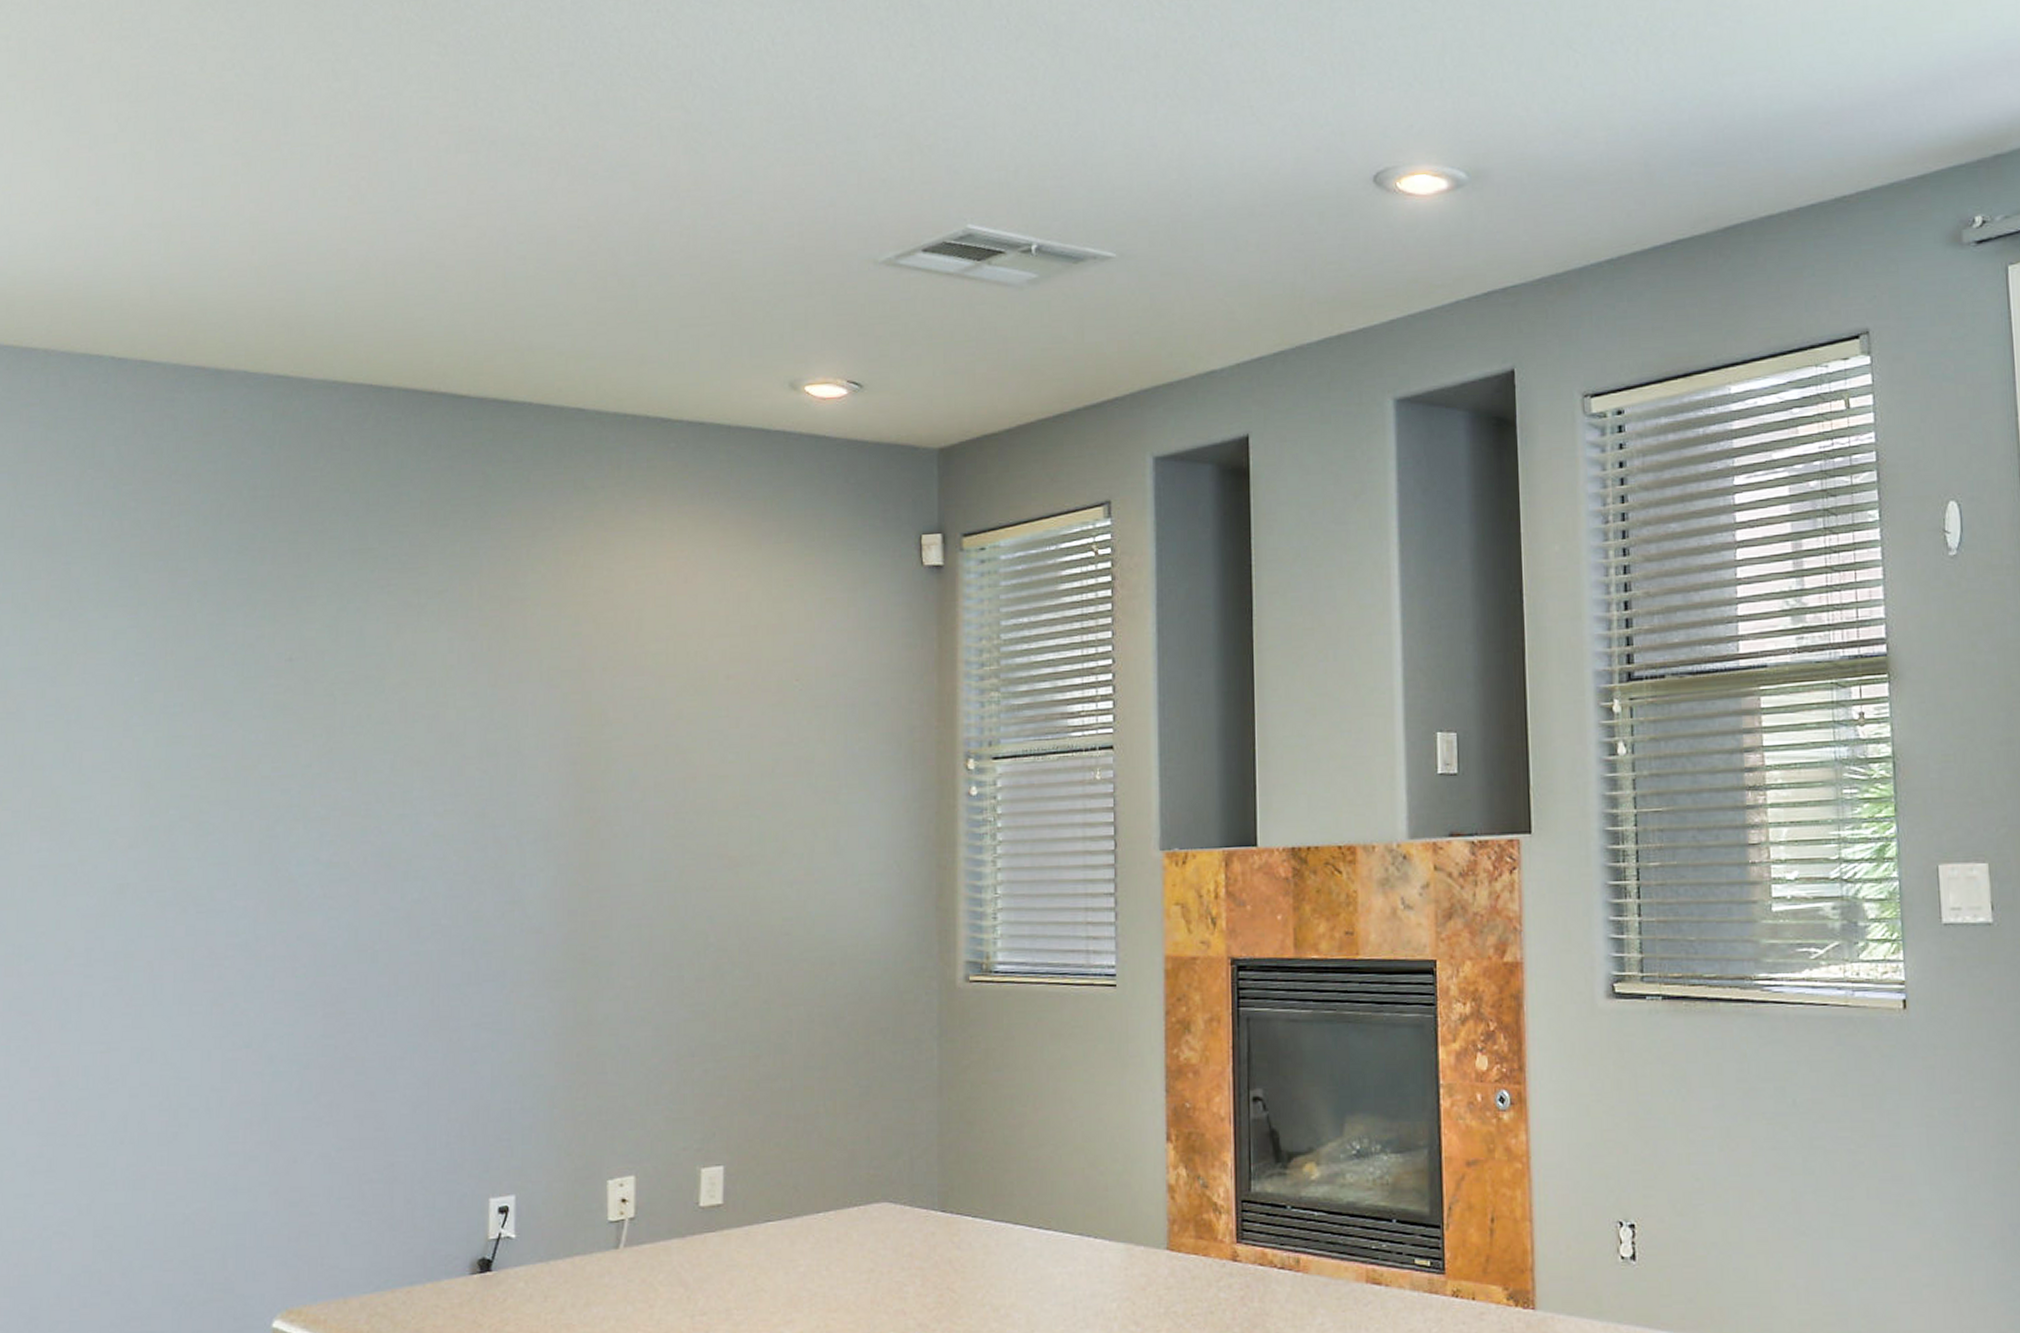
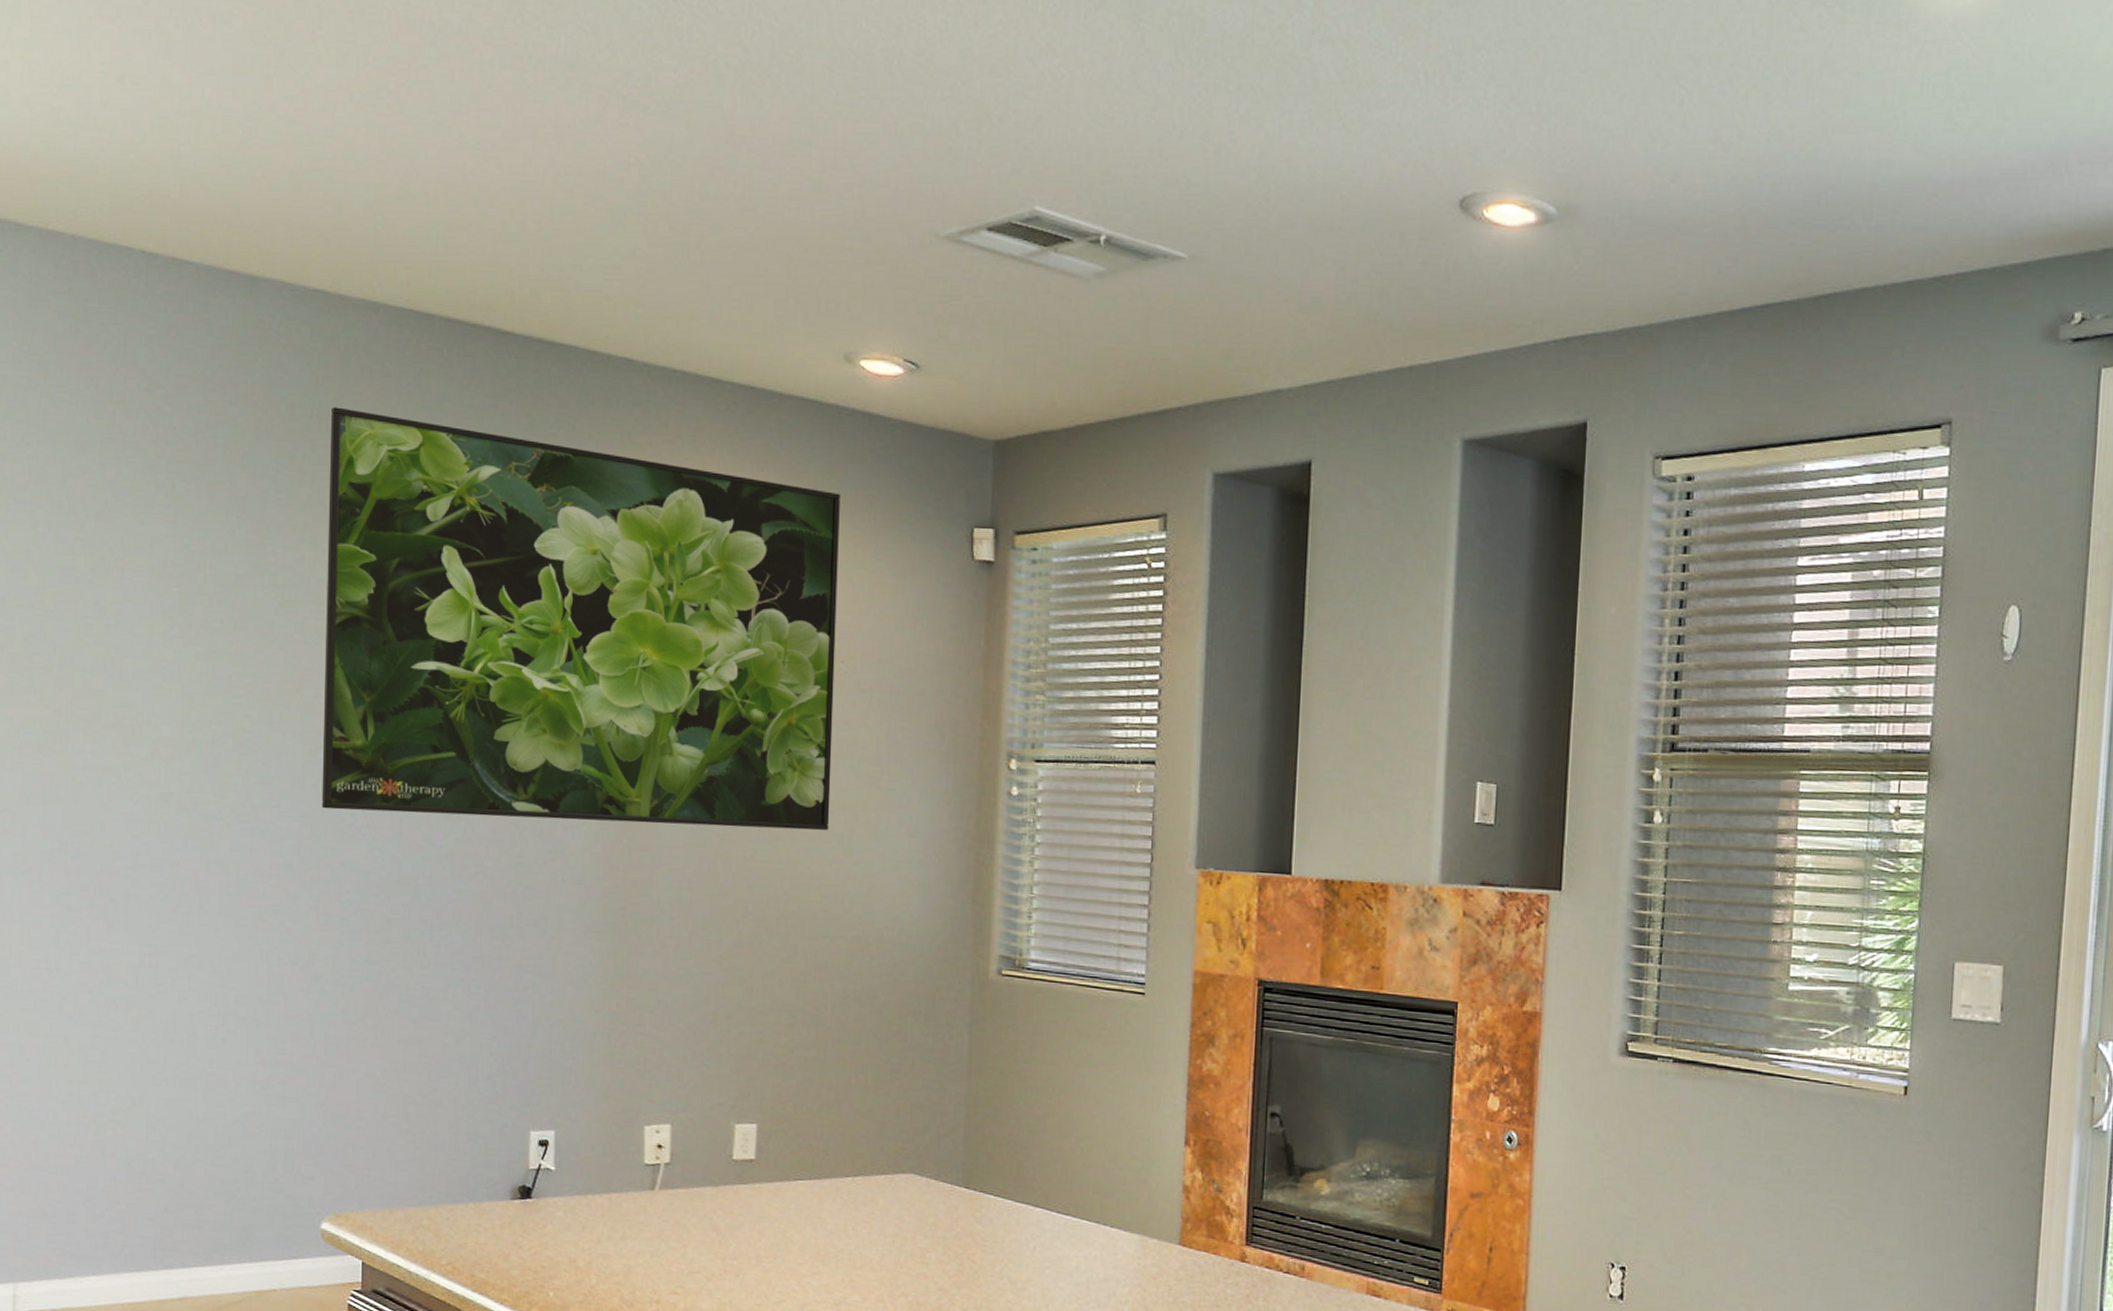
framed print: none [278,484,790,883] -> present [321,407,840,831]

